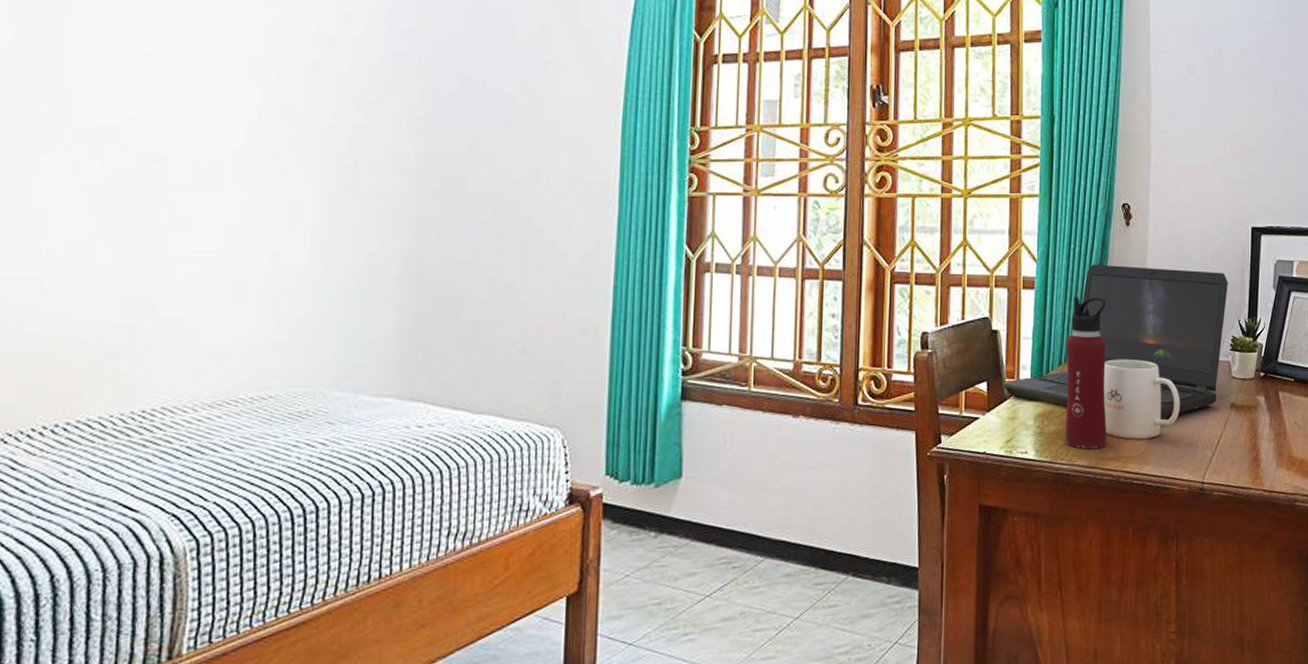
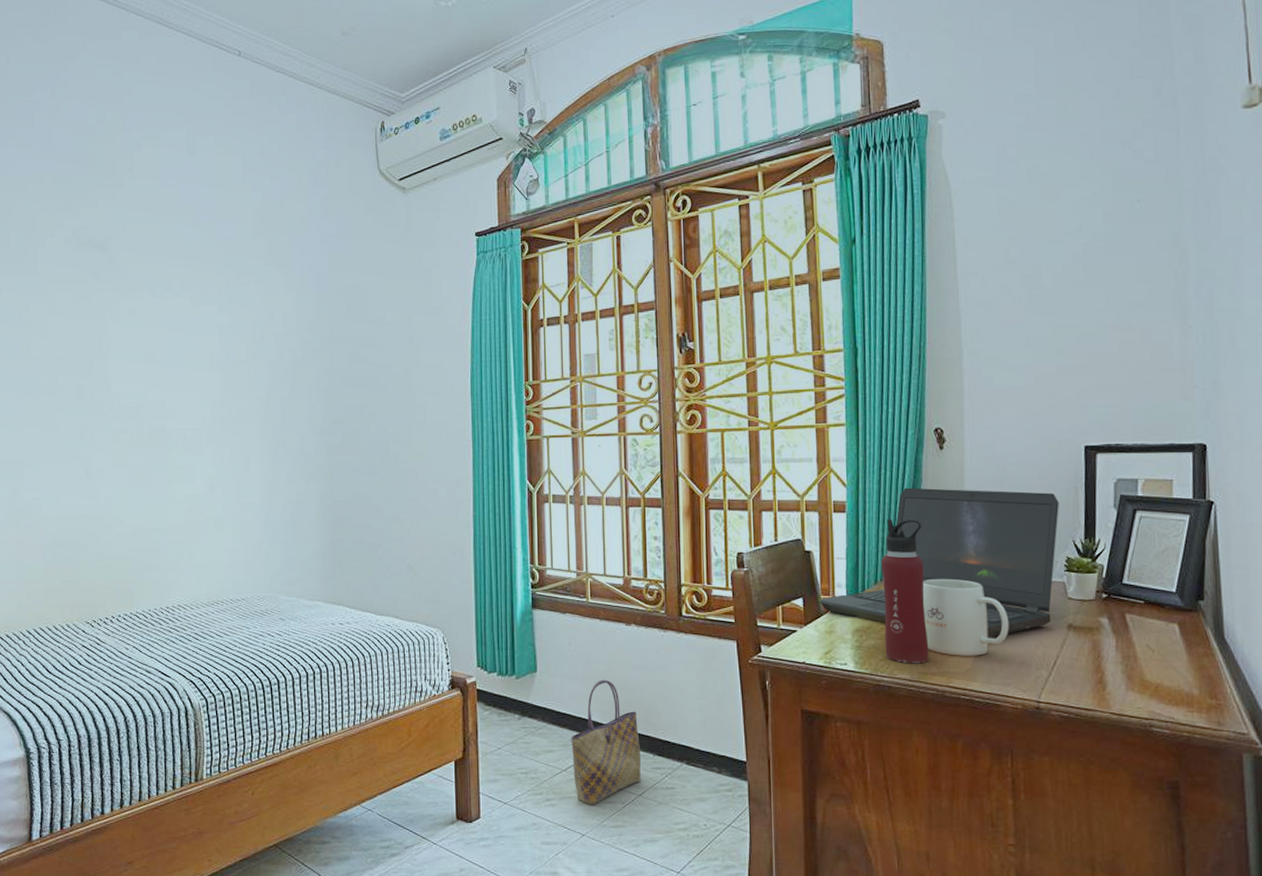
tote bag: none [718,482,802,635] -> present [571,679,642,804]

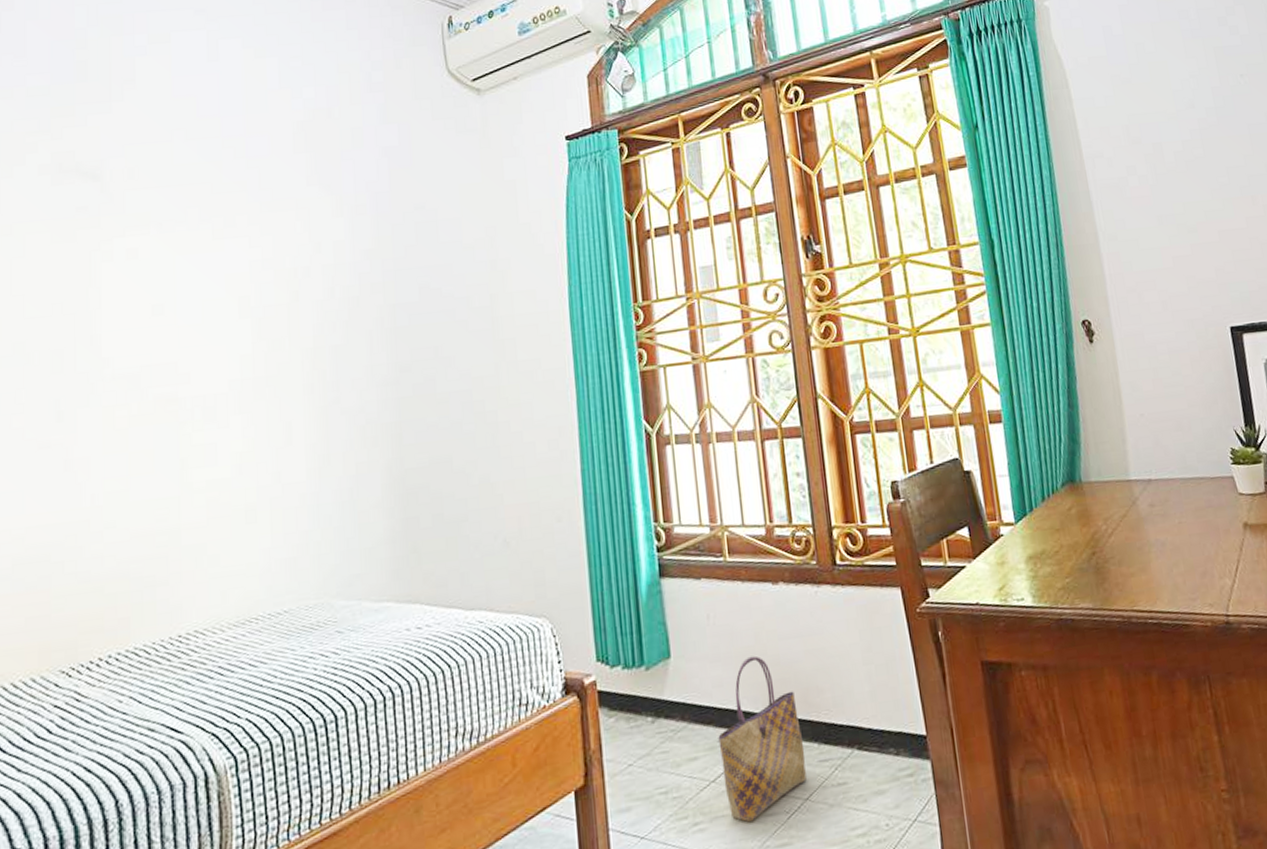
laptop computer: present [820,487,1059,638] -> none [986,380,1226,549]
water bottle: present [881,519,929,664] -> none [1045,422,1109,590]
mug: present [922,578,1009,656] -> none [1092,485,1186,574]

